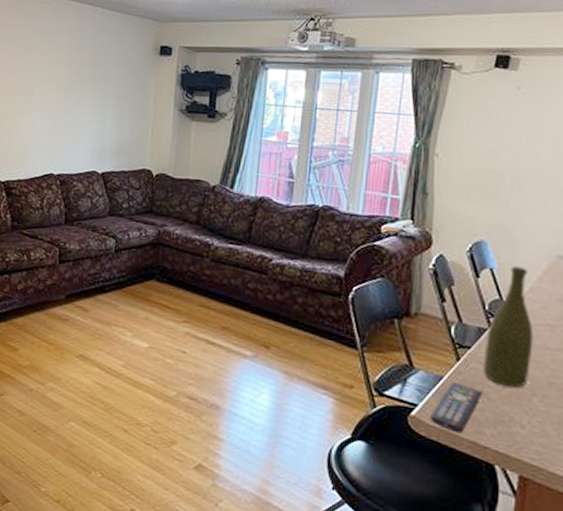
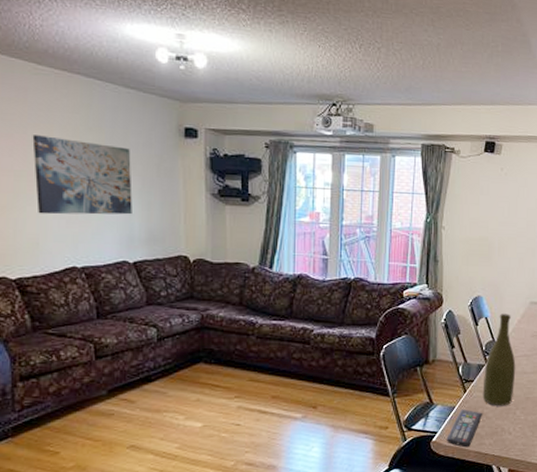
wall art: none [29,55,110,128] -> present [32,135,132,215]

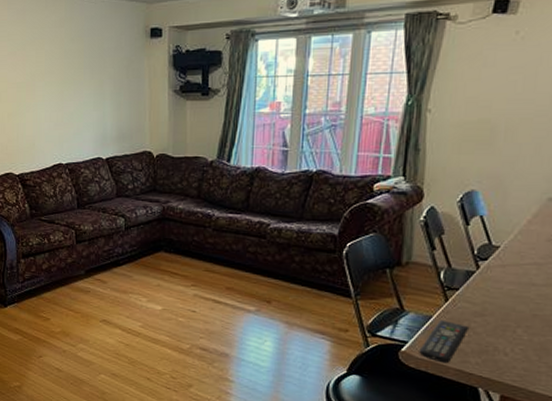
wall art: present [32,135,132,215] -> none [29,50,106,119]
bottle: present [482,313,516,406] -> none [470,212,521,322]

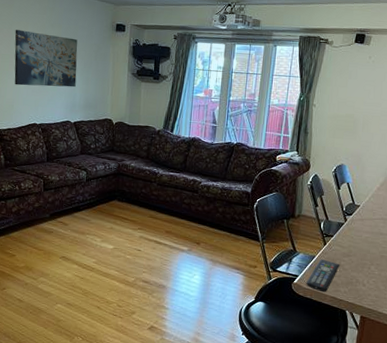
wall art: none [29,50,106,119] -> present [14,30,78,88]

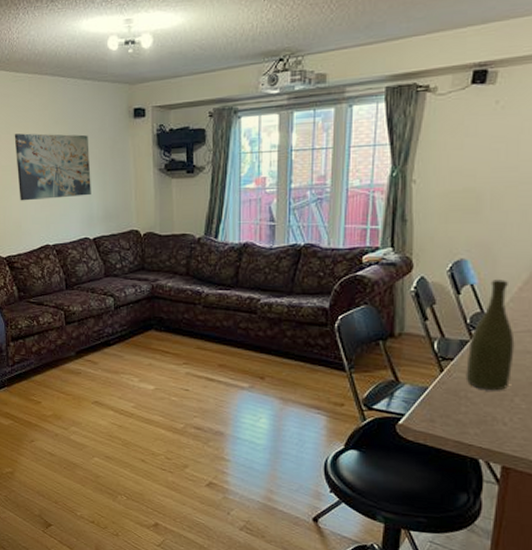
remote control: present [306,258,340,293] -> none [416,390,467,436]
bottle: none [340,181,373,261] -> present [465,280,515,391]

